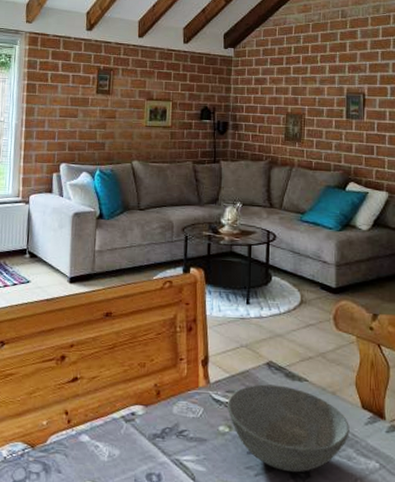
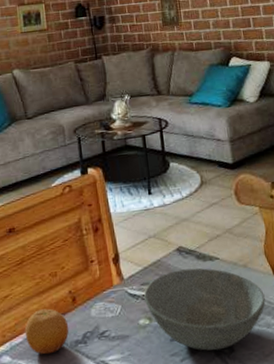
fruit: none [106,396,150,442] -> present [24,308,69,355]

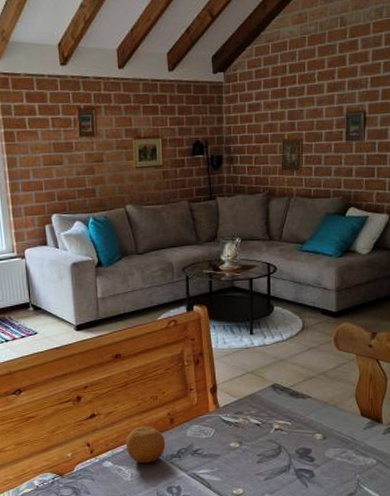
bowl: present [143,268,266,351] -> none [236,403,350,474]

